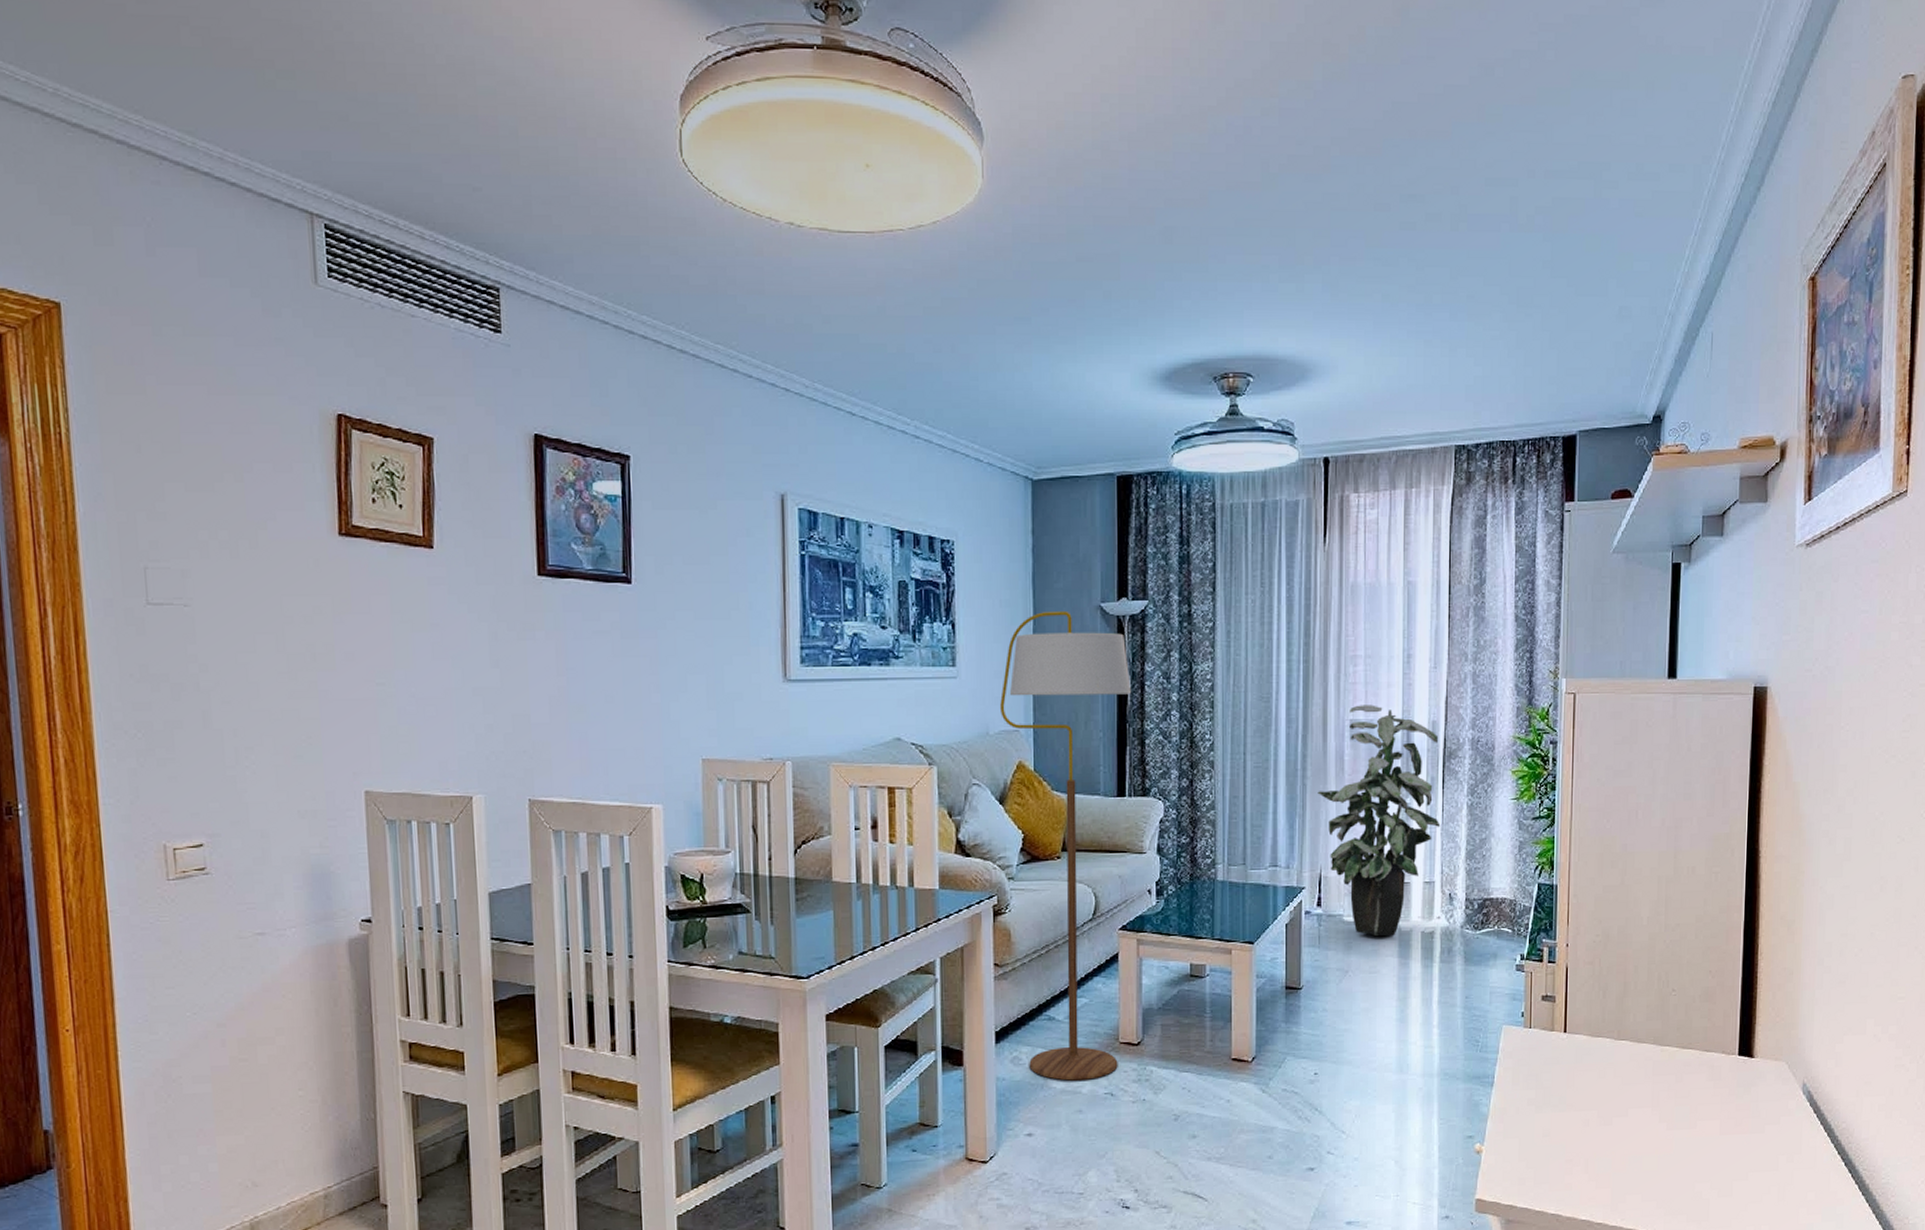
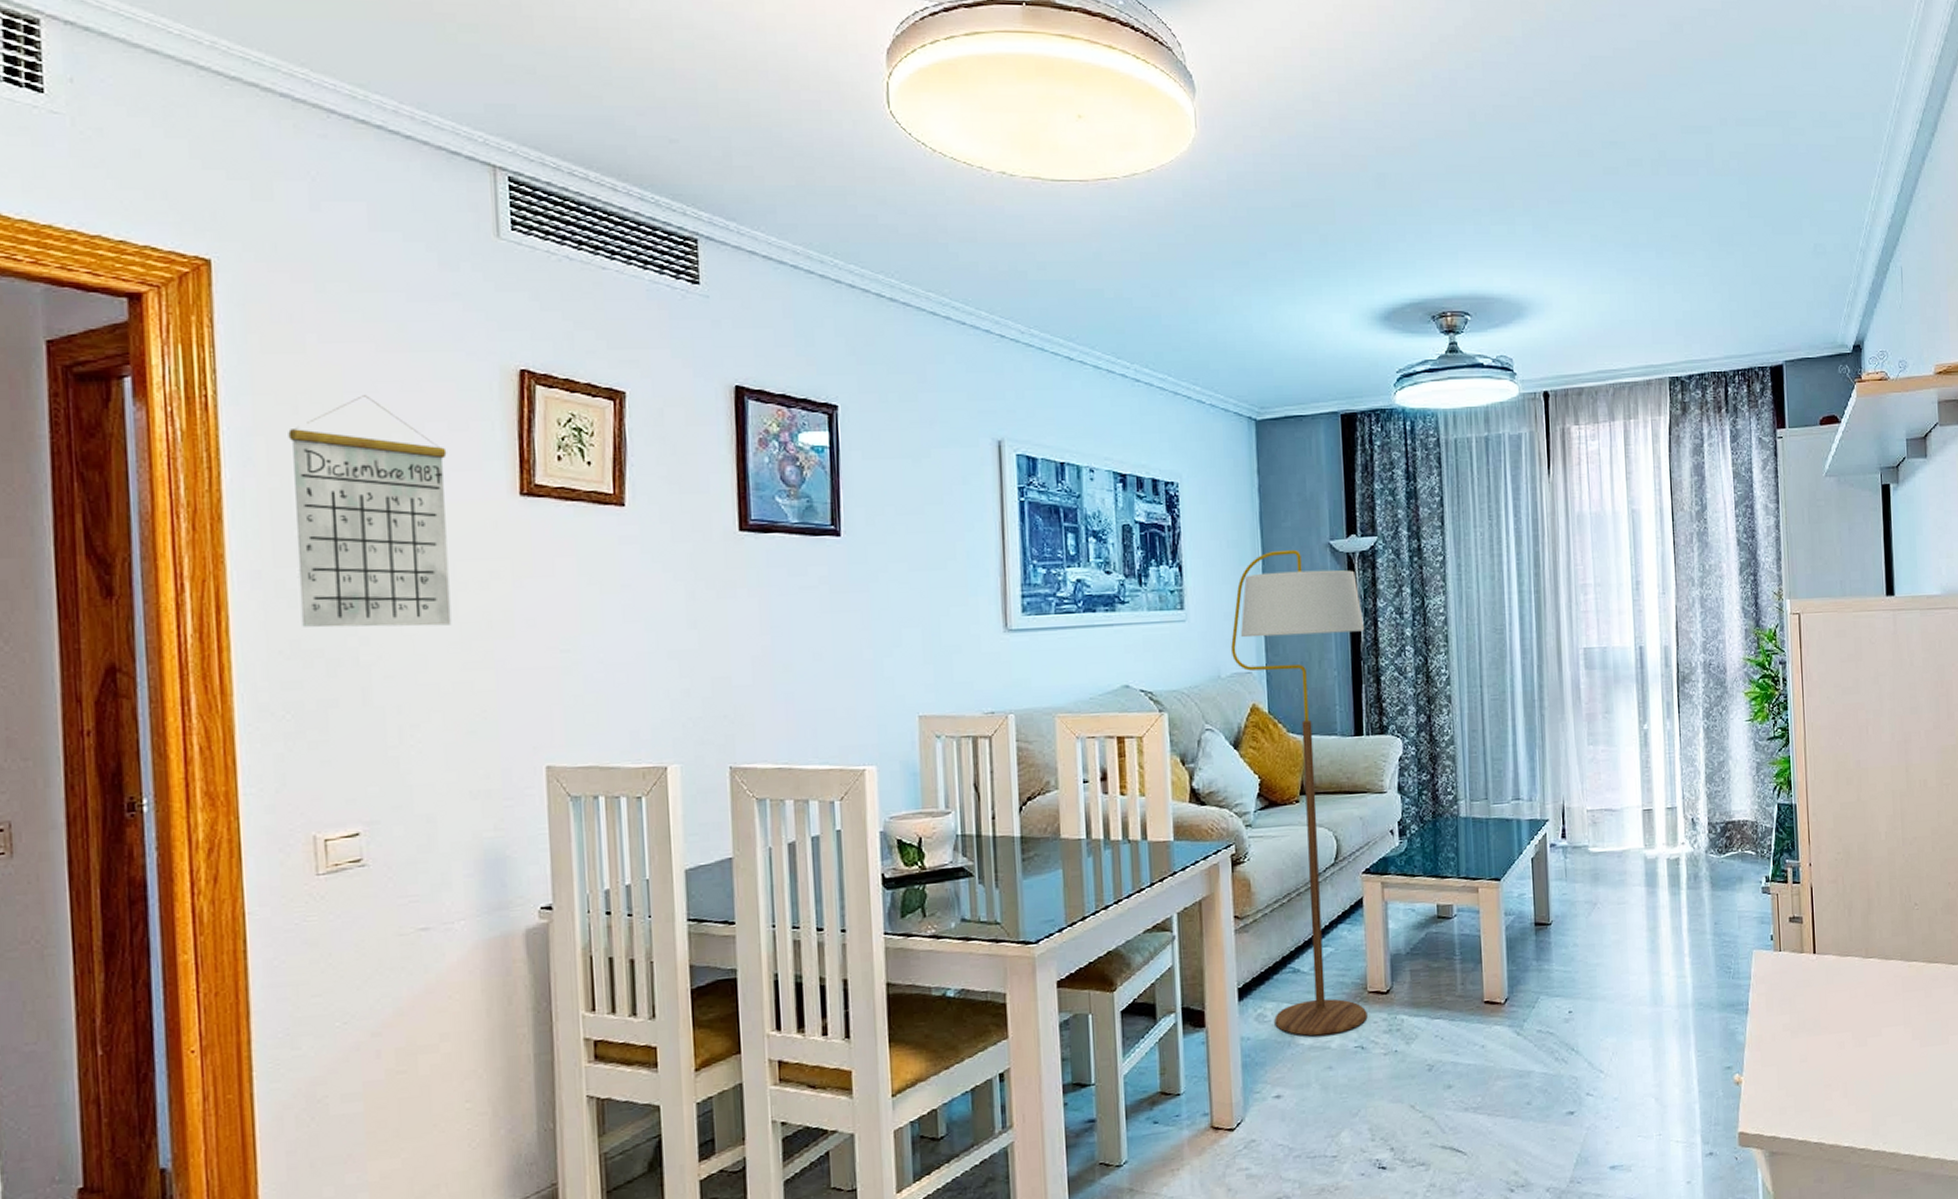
calendar: none [132,436,280,656] -> present [288,395,452,628]
indoor plant: present [1317,705,1441,937] -> none [1556,632,1679,866]

